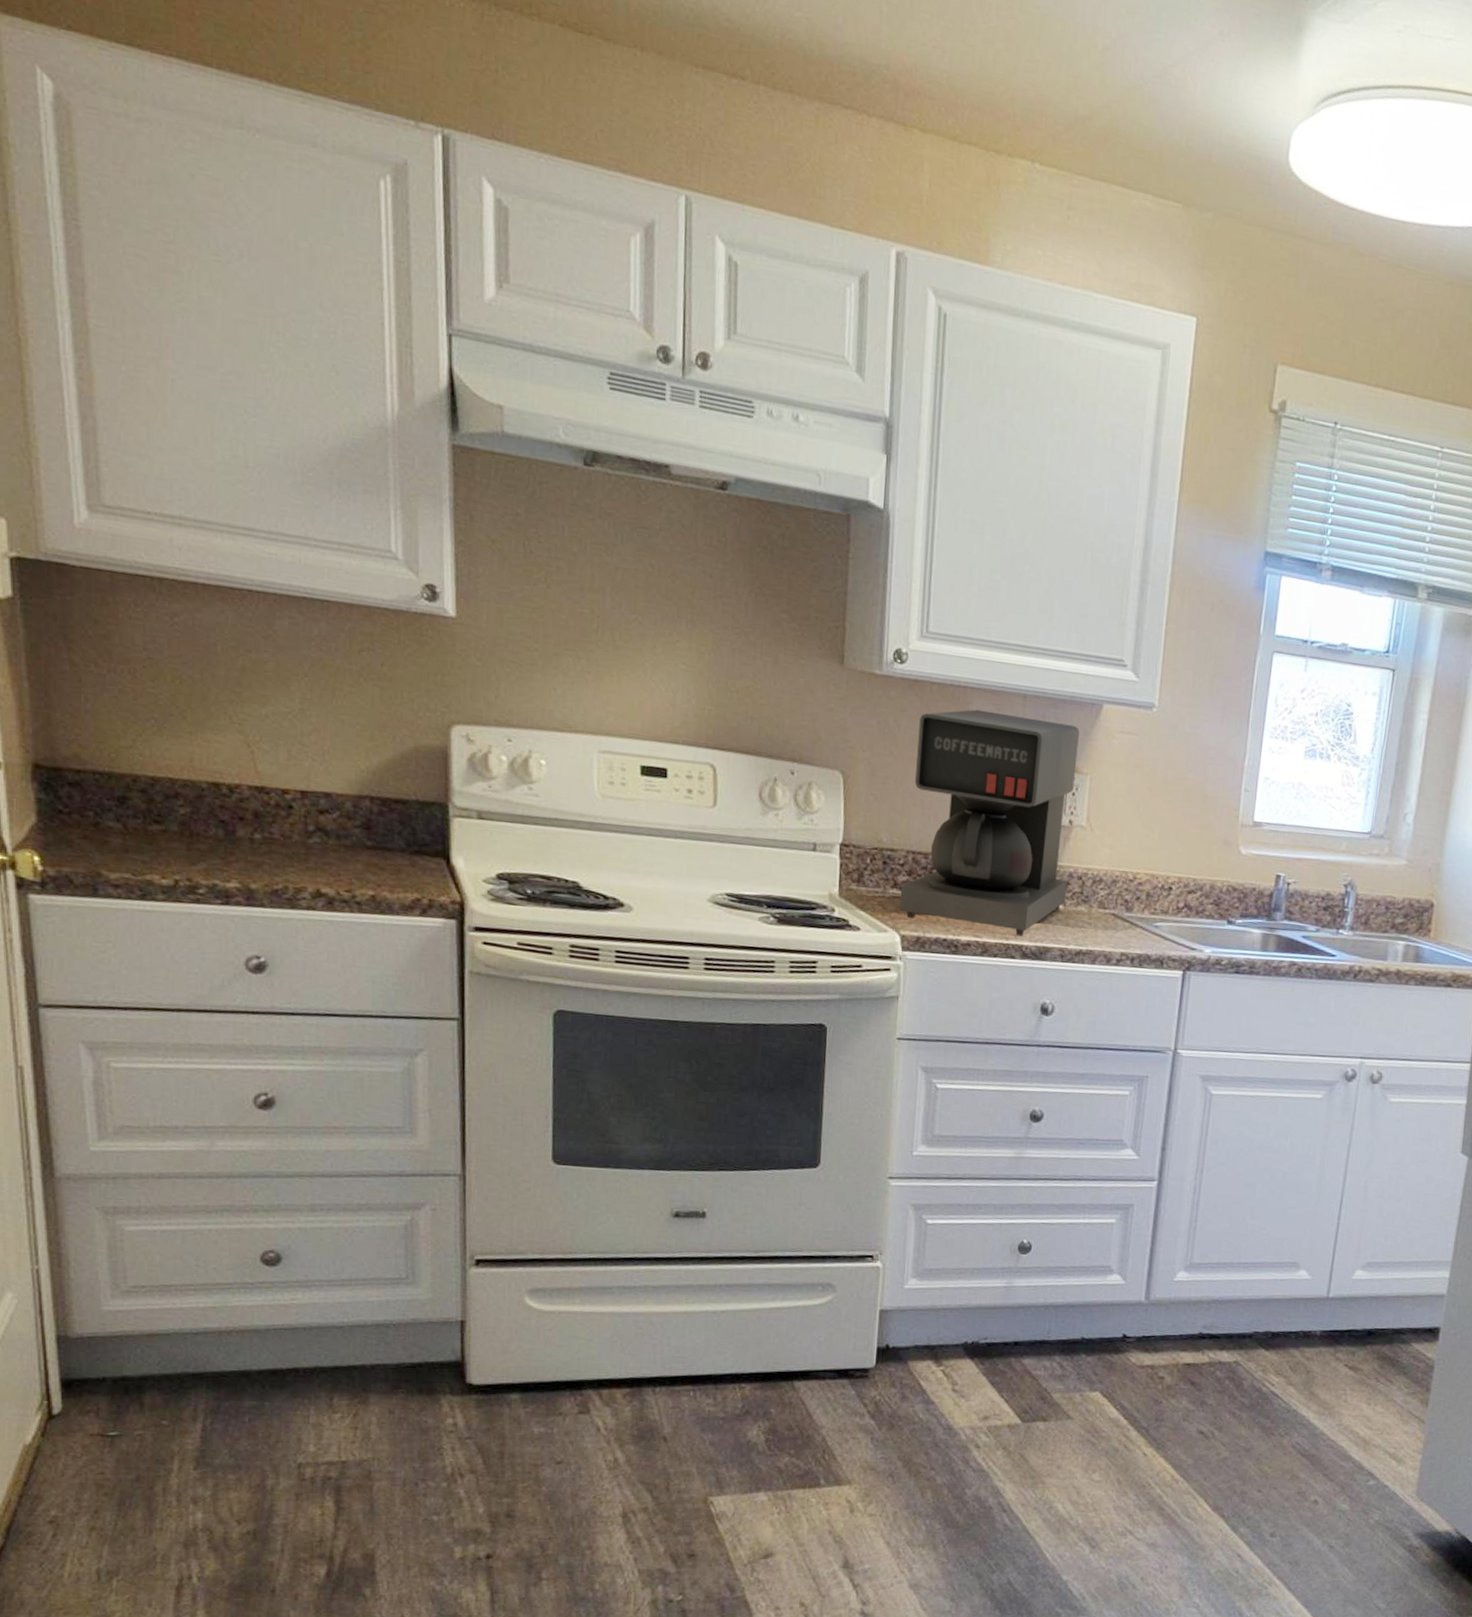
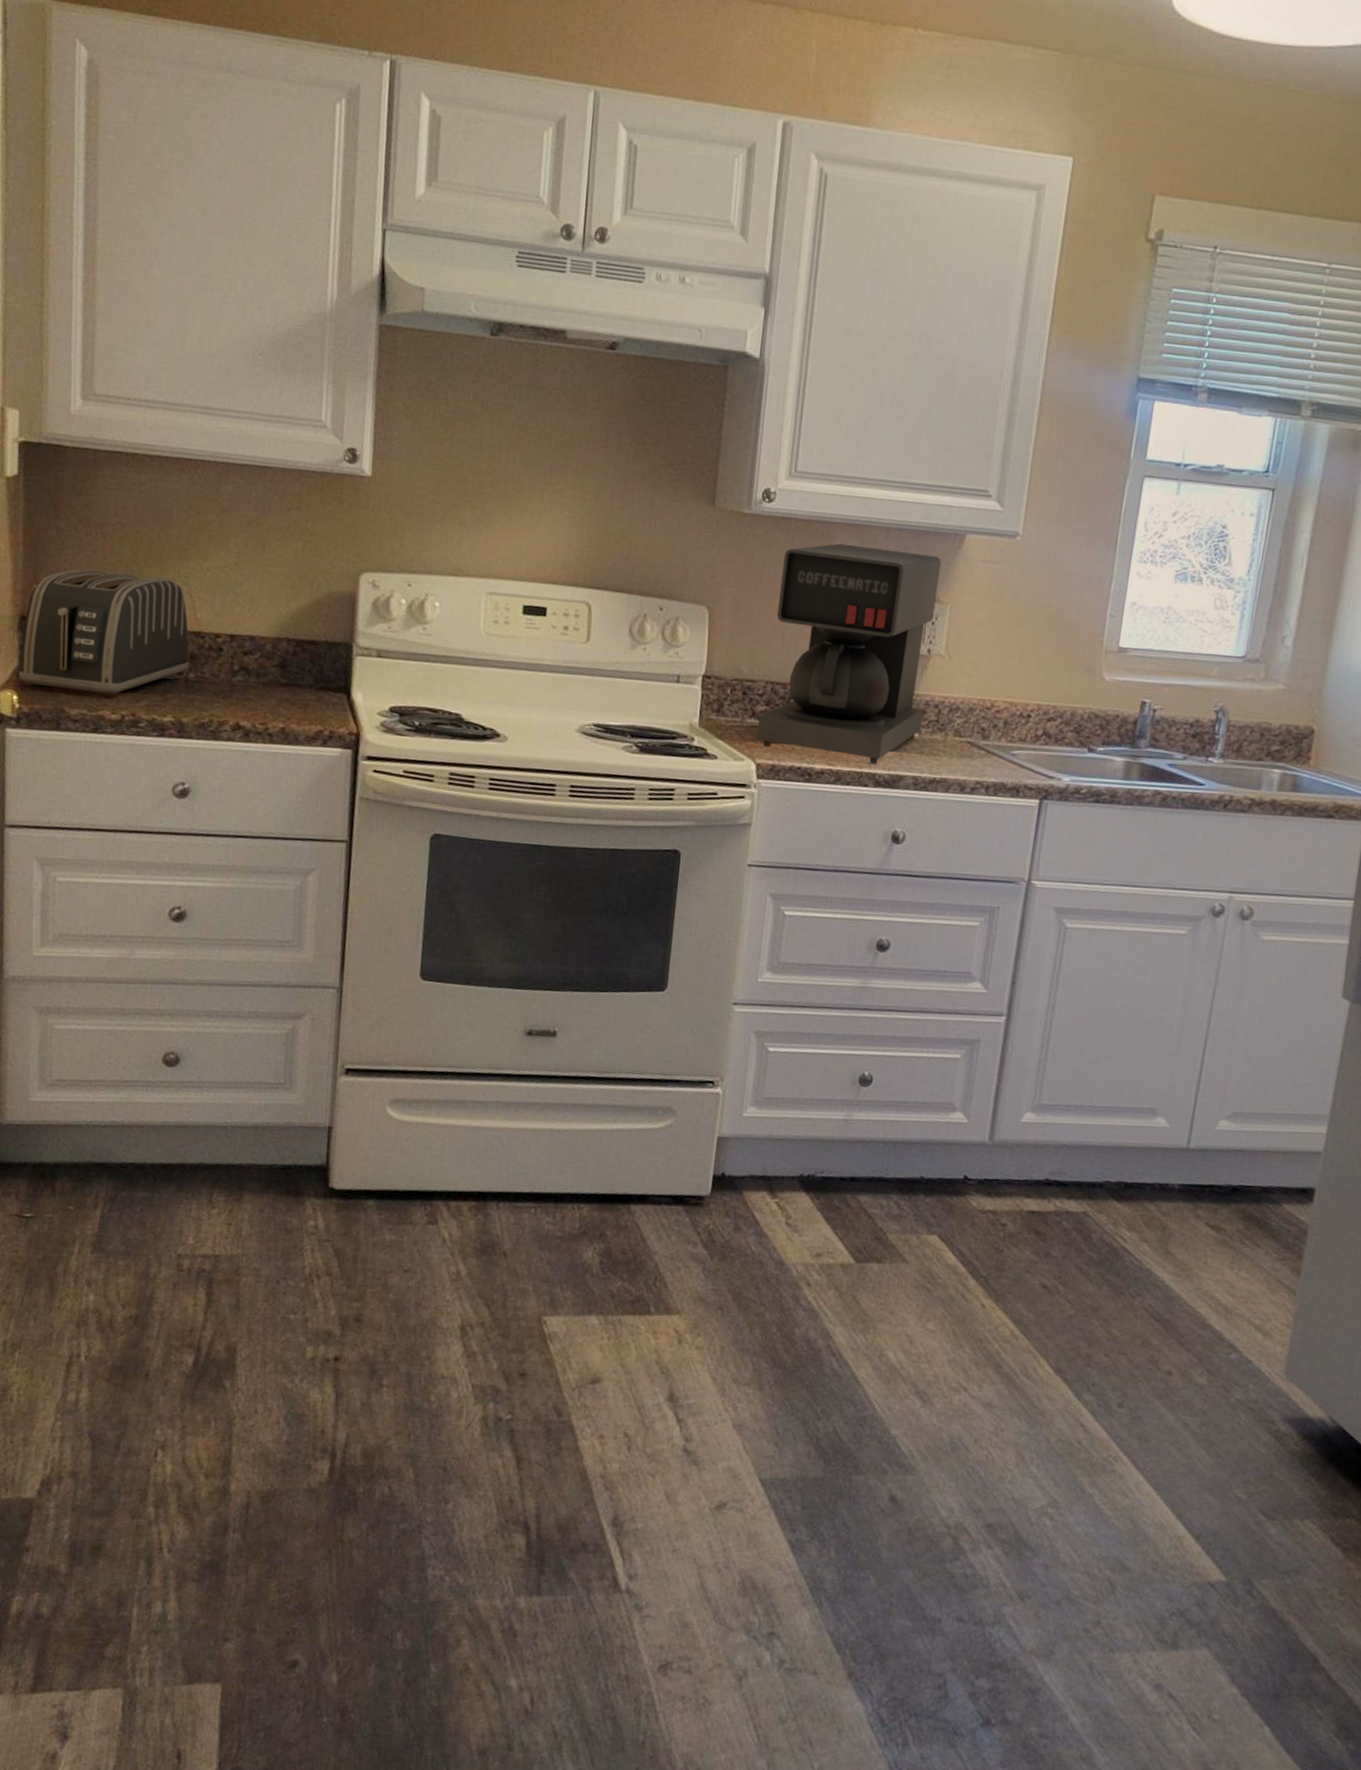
toaster: none [38,710,254,861] -> present [18,569,190,698]

